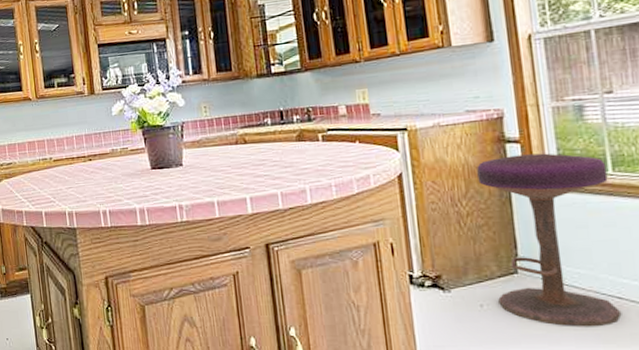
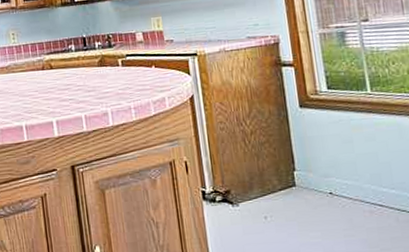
stool: present [477,153,622,327] -> none [258,75,383,234]

